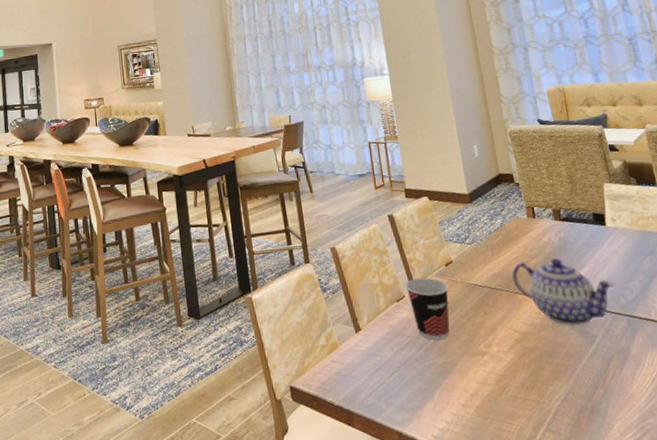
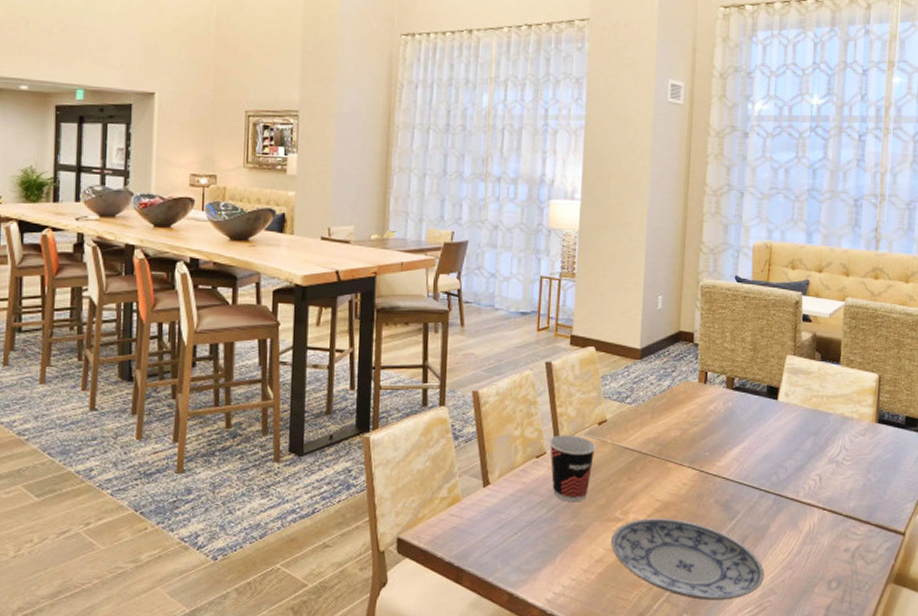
plate: none [481,348,639,427] -> present [611,518,765,601]
teapot: present [512,258,615,326] -> none [667,429,771,500]

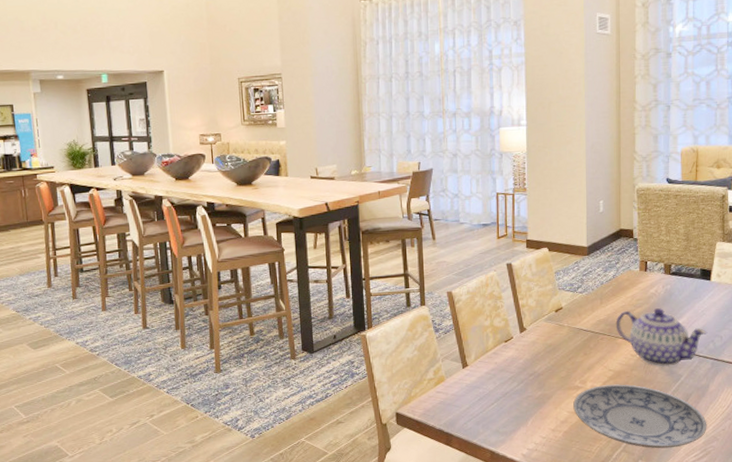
cup: present [549,435,596,502] -> none [514,321,555,376]
teapot: none [667,429,771,500] -> present [616,308,708,367]

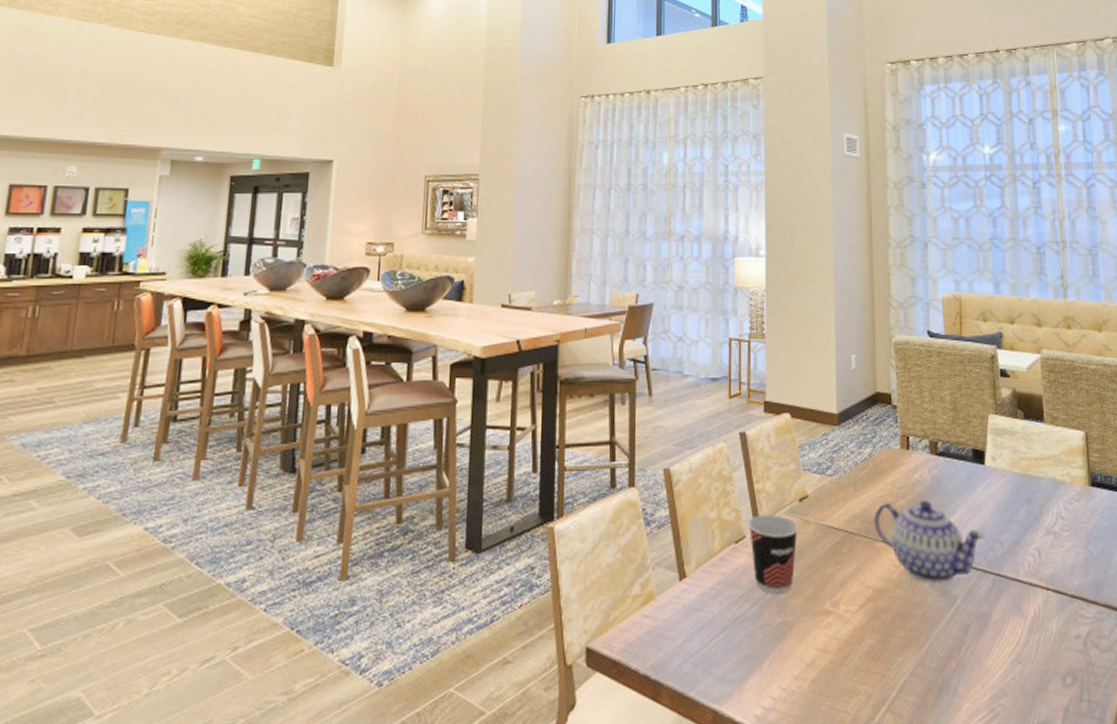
cup: none [514,321,555,376] -> present [748,514,799,594]
plate: present [573,384,707,449] -> none [822,608,993,708]

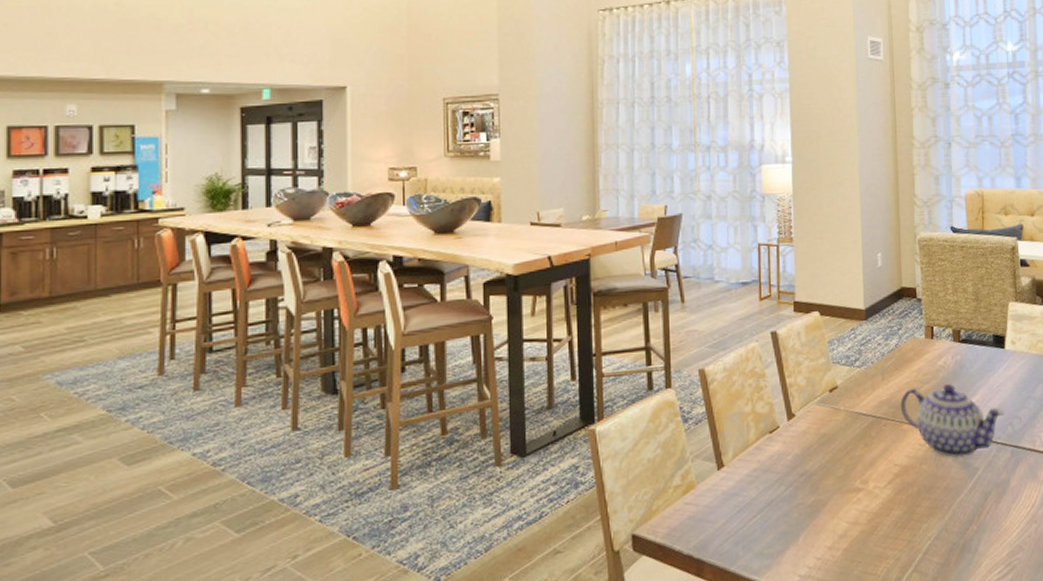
cup: present [748,514,799,594] -> none [781,405,829,477]

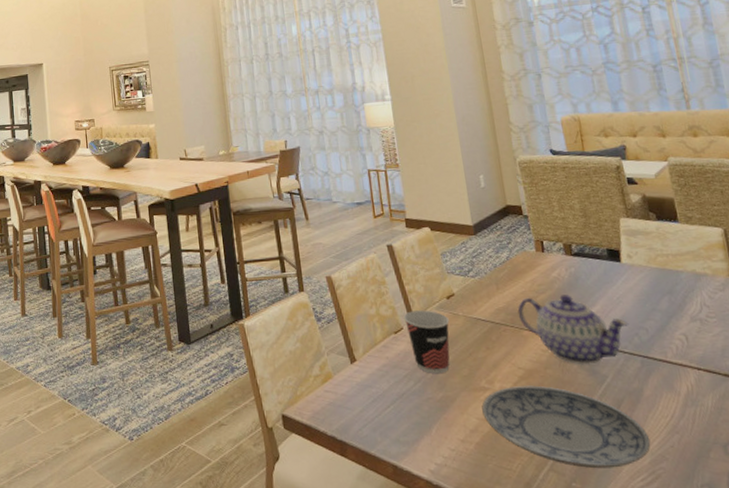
cup: none [781,405,829,477] -> present [403,310,450,374]
plate: none [853,482,1011,566] -> present [482,385,651,469]

